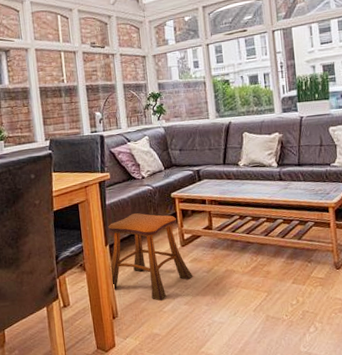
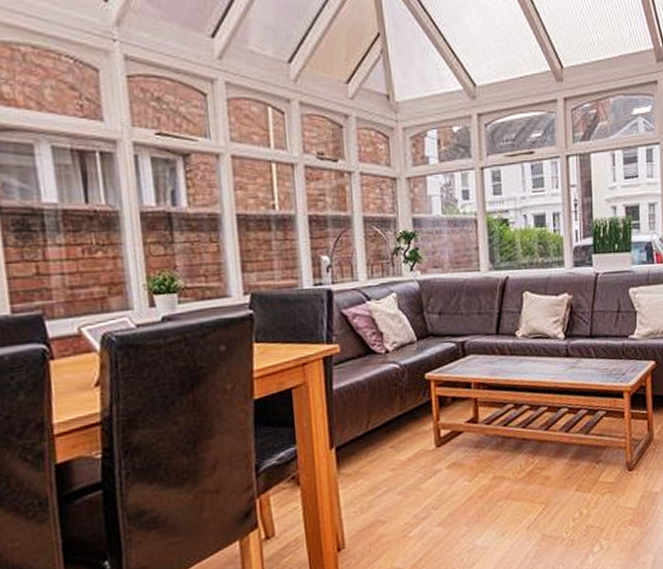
stool: present [107,213,193,301] -> none [333,401,451,523]

